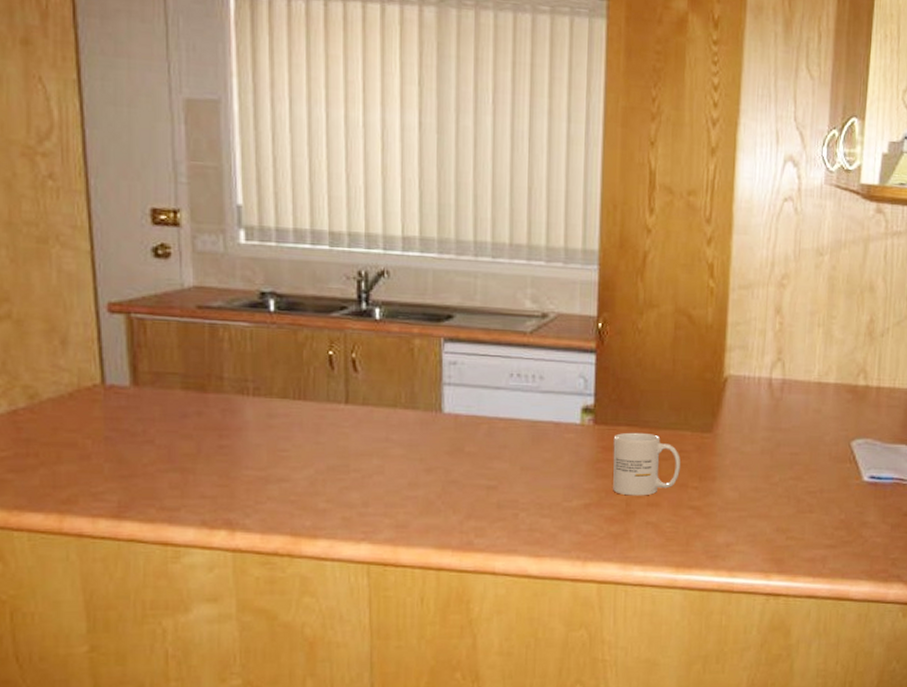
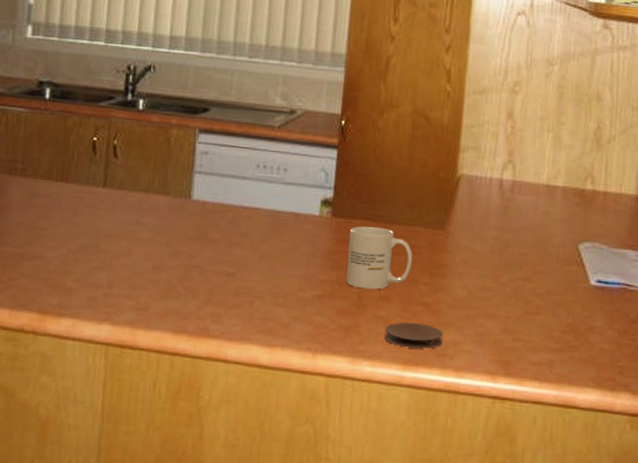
coaster: none [655,527,715,551] -> present [384,322,443,349]

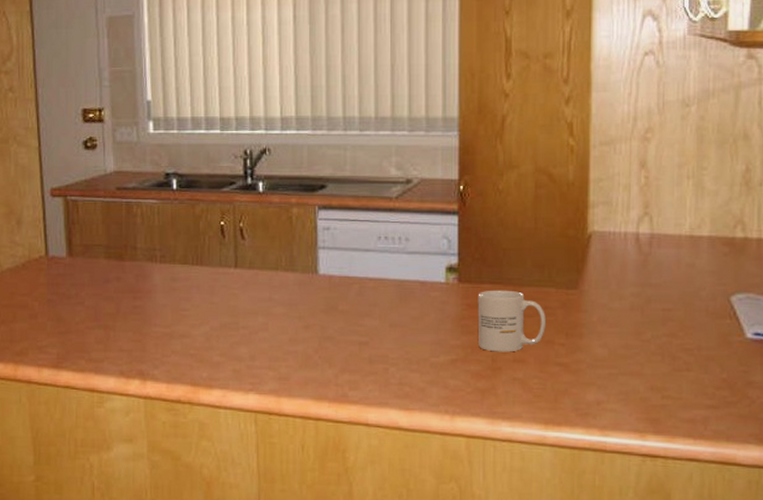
coaster: present [384,322,443,349] -> none [522,384,585,409]

